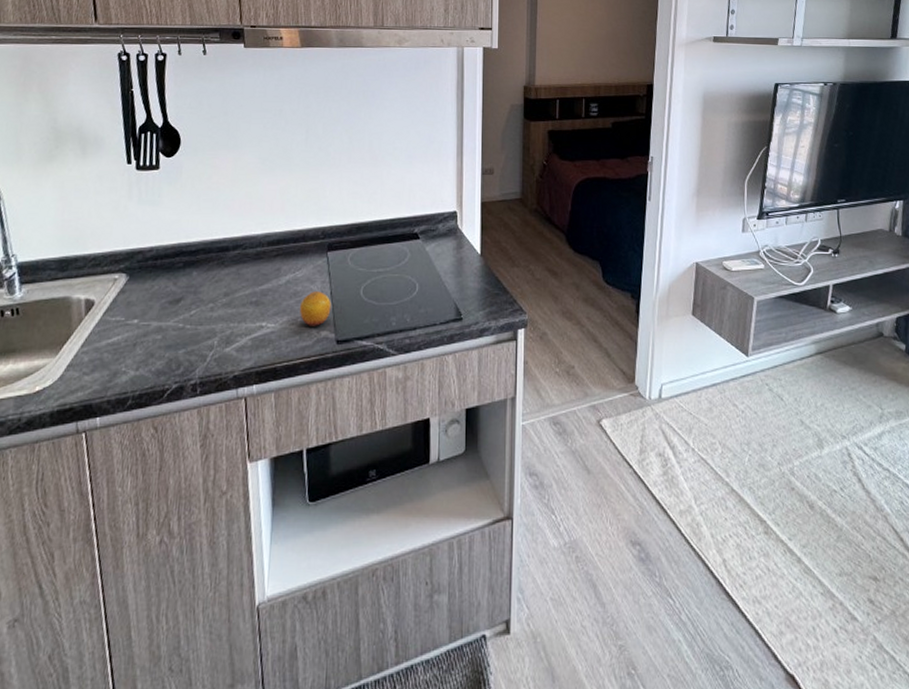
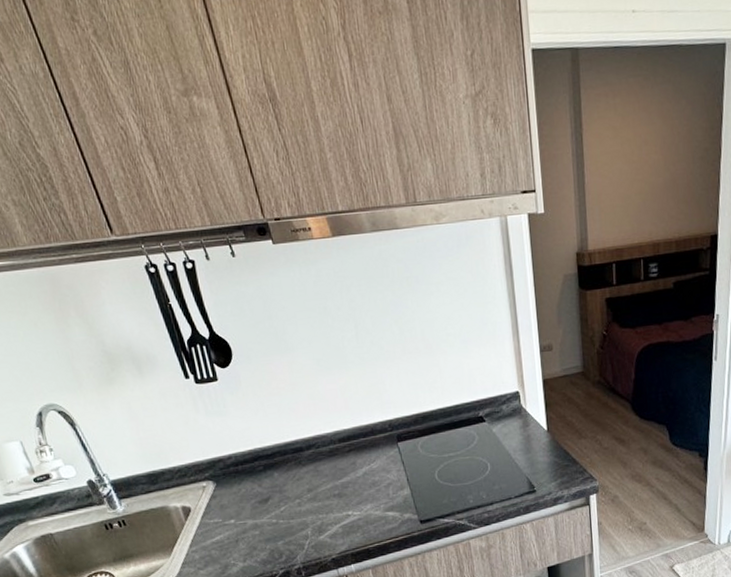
fruit: present [299,291,331,328] -> none [380,479,410,512]

